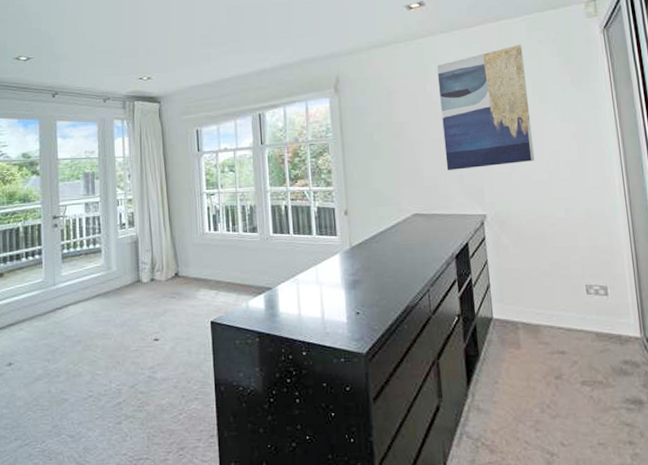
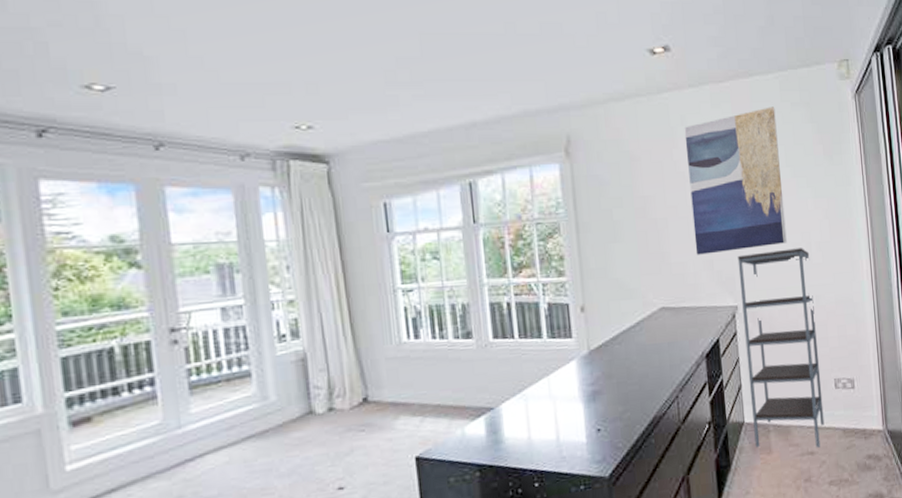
shelving unit: none [486,165,576,348] -> present [737,248,825,448]

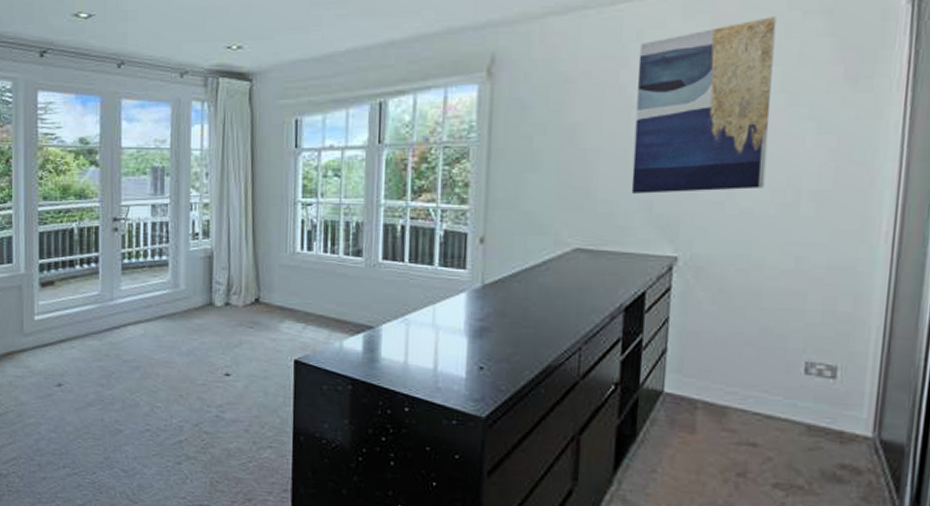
shelving unit: present [737,248,825,448] -> none [674,195,797,440]

